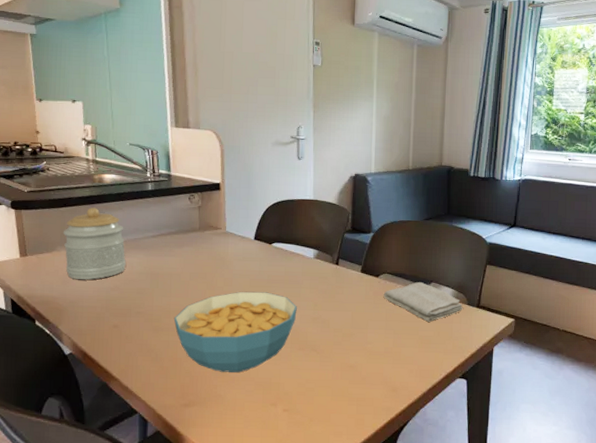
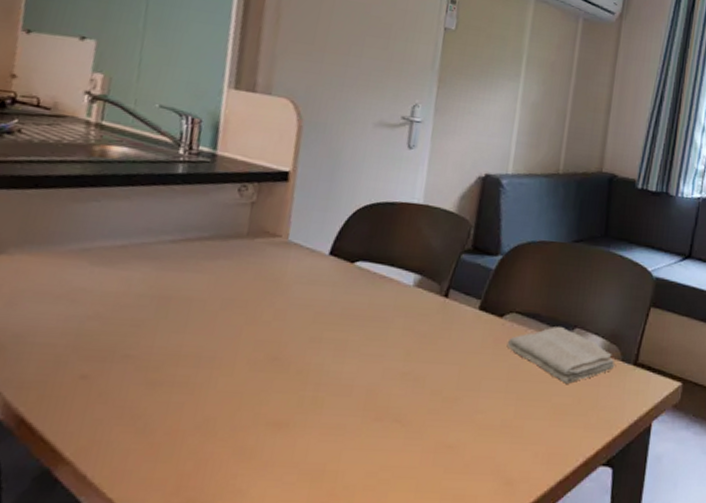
jar: present [63,207,126,280] -> none [16,192,128,302]
cereal bowl: present [173,291,297,373] -> none [183,330,380,454]

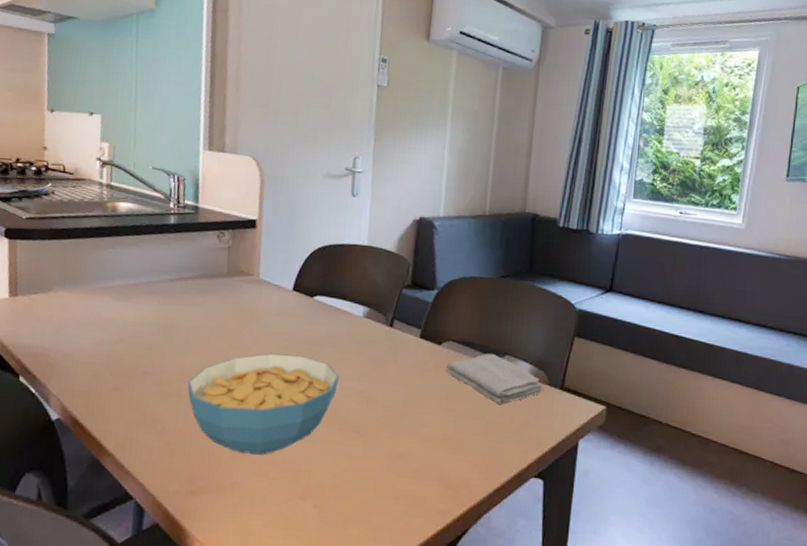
cereal bowl: none [183,330,380,454] -> present [187,353,339,455]

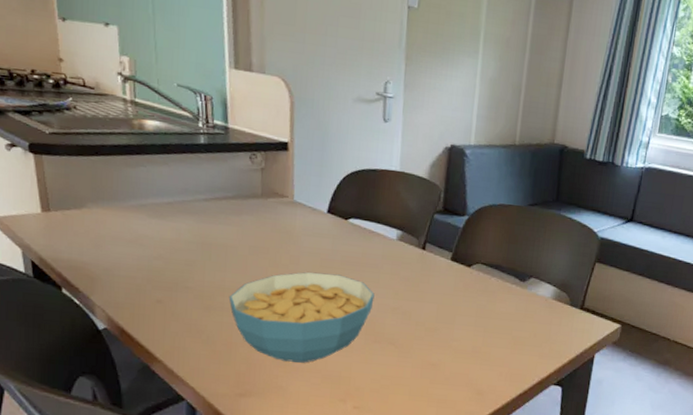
washcloth: present [445,353,543,404] -> none [474,276,565,322]

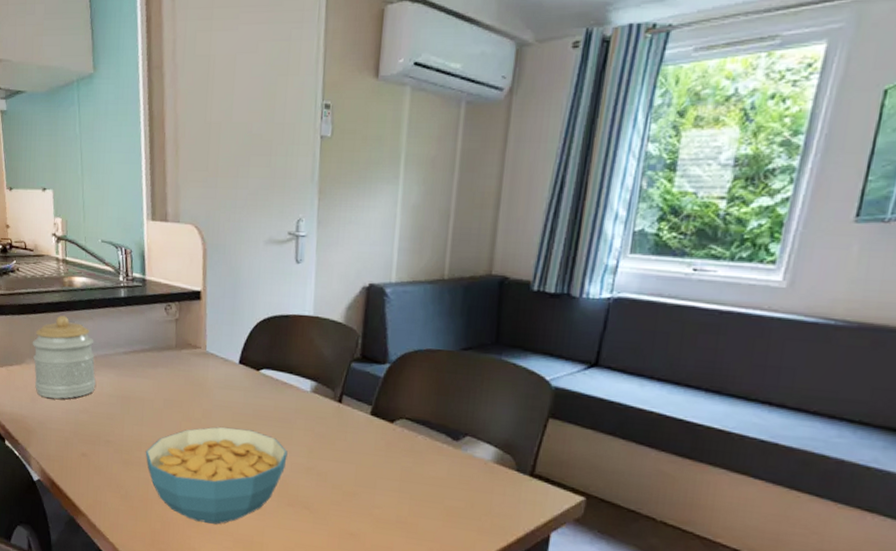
jar: none [94,159,172,245] -> present [32,315,96,399]

